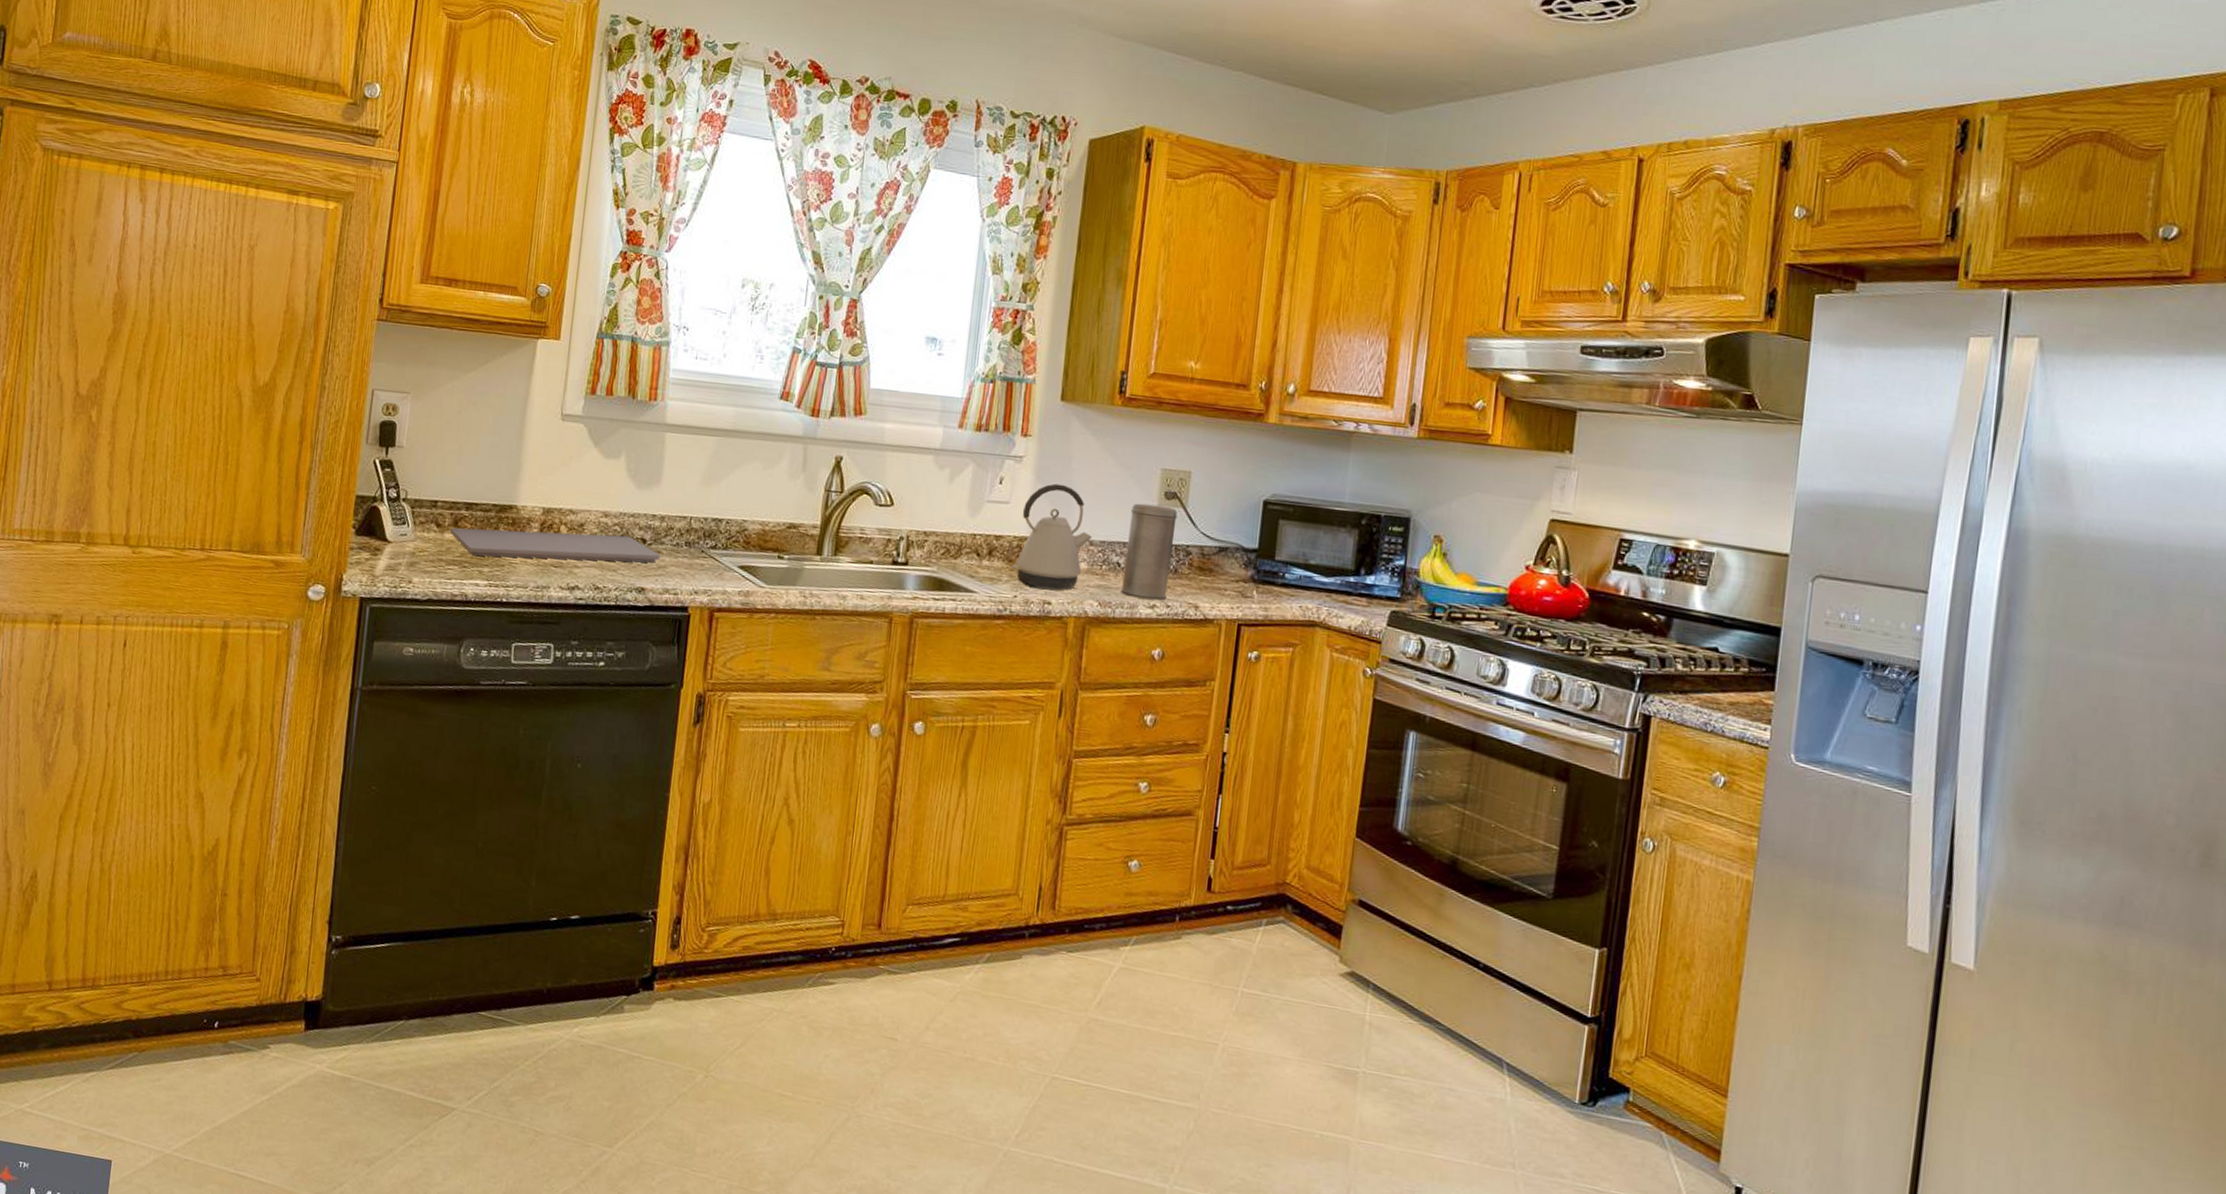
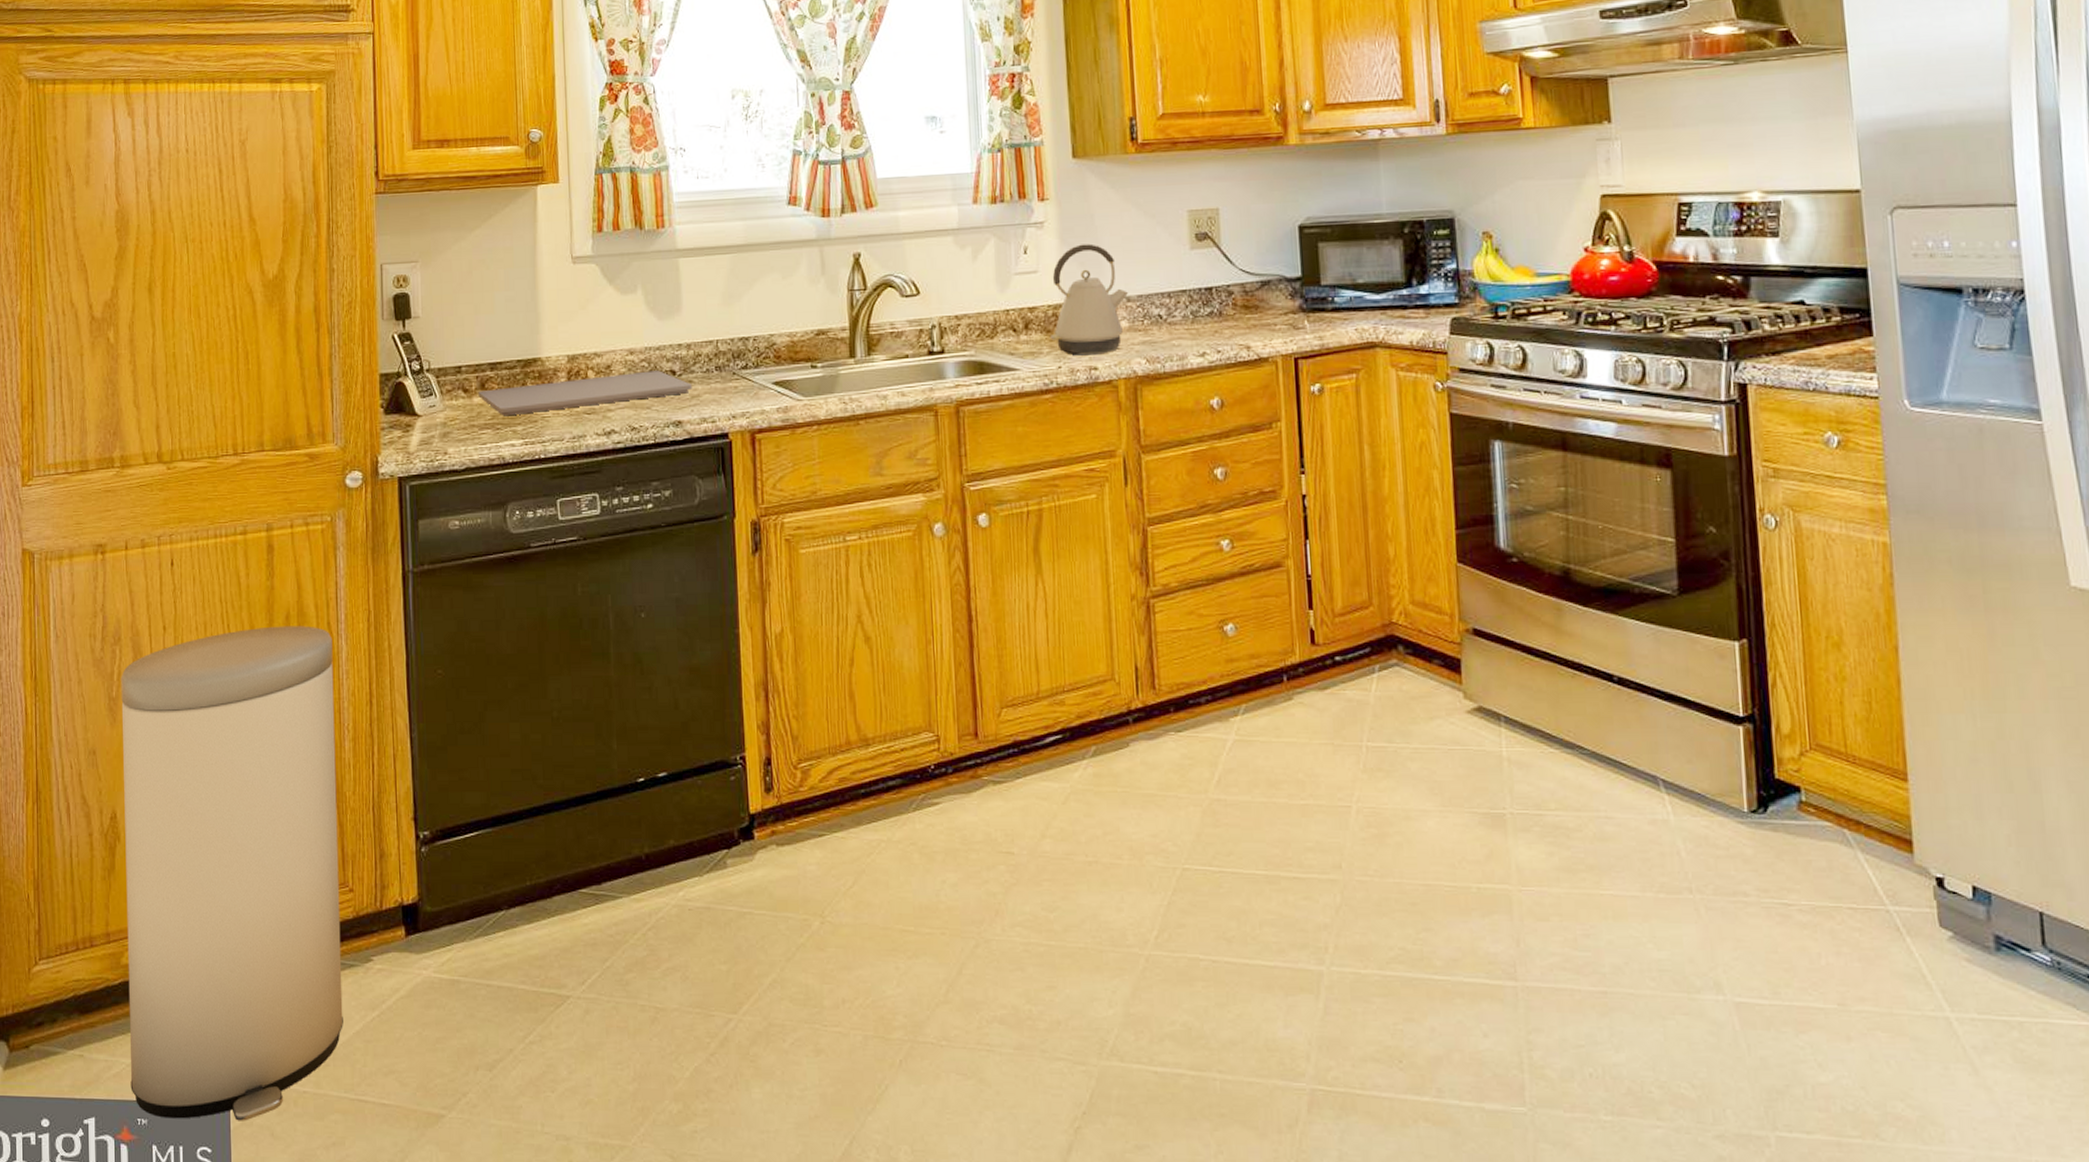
pedal bin: none [16,718,273,1179] -> present [121,626,343,1121]
canister: present [1120,503,1177,601] -> none [1164,248,1216,349]

